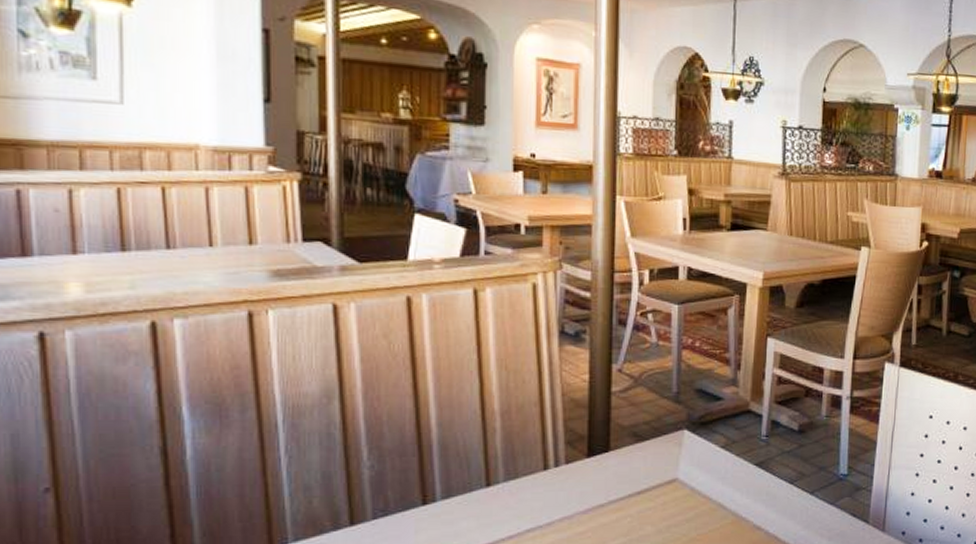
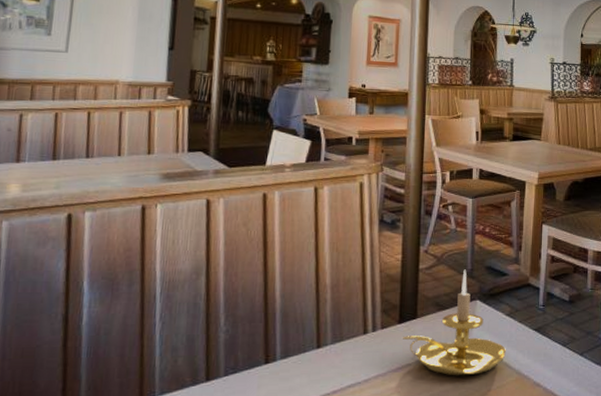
candle holder: none [593,392,720,519] -> present [403,269,506,376]

